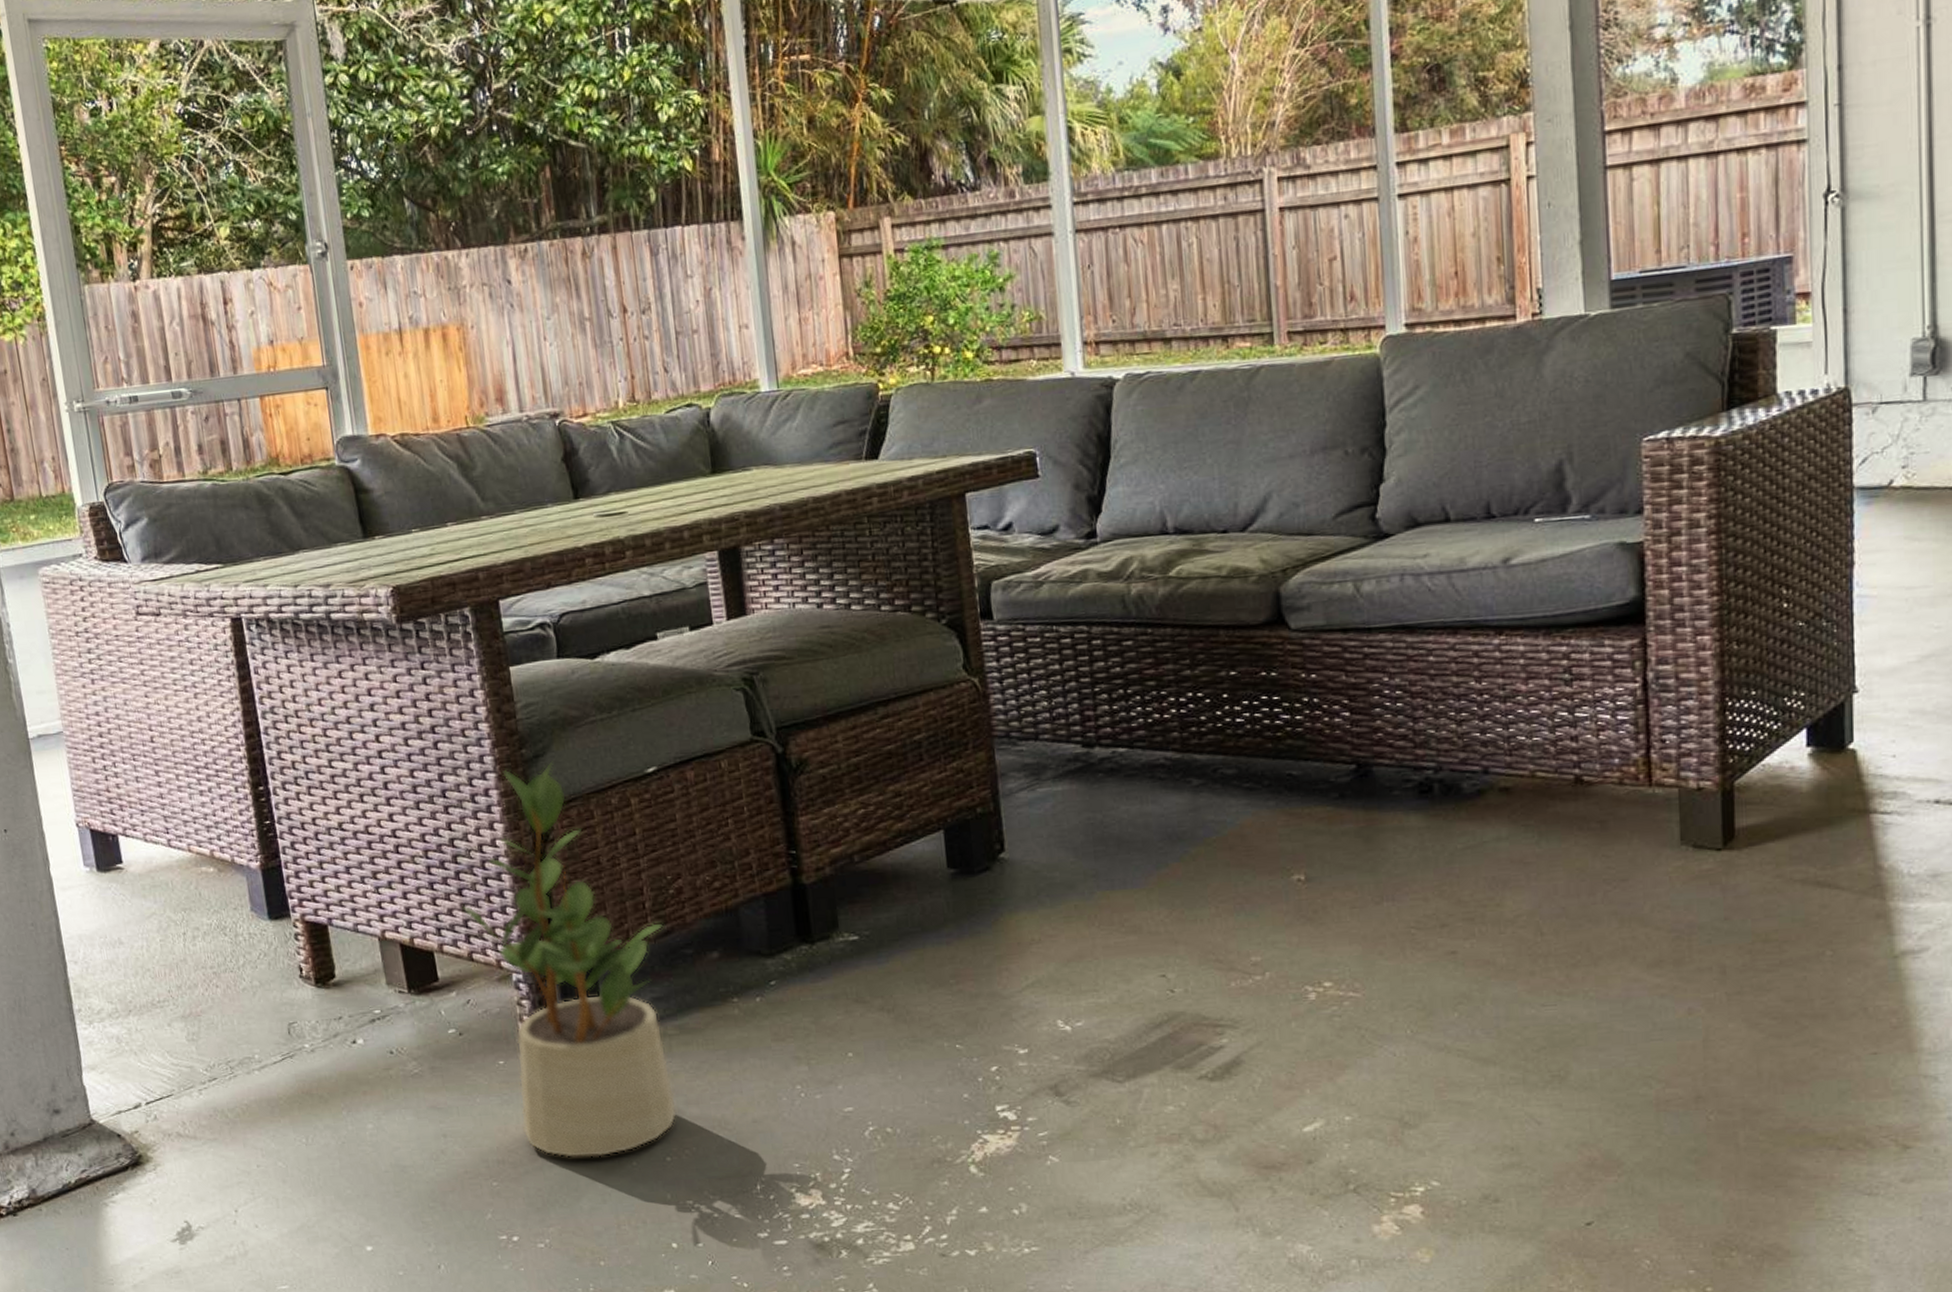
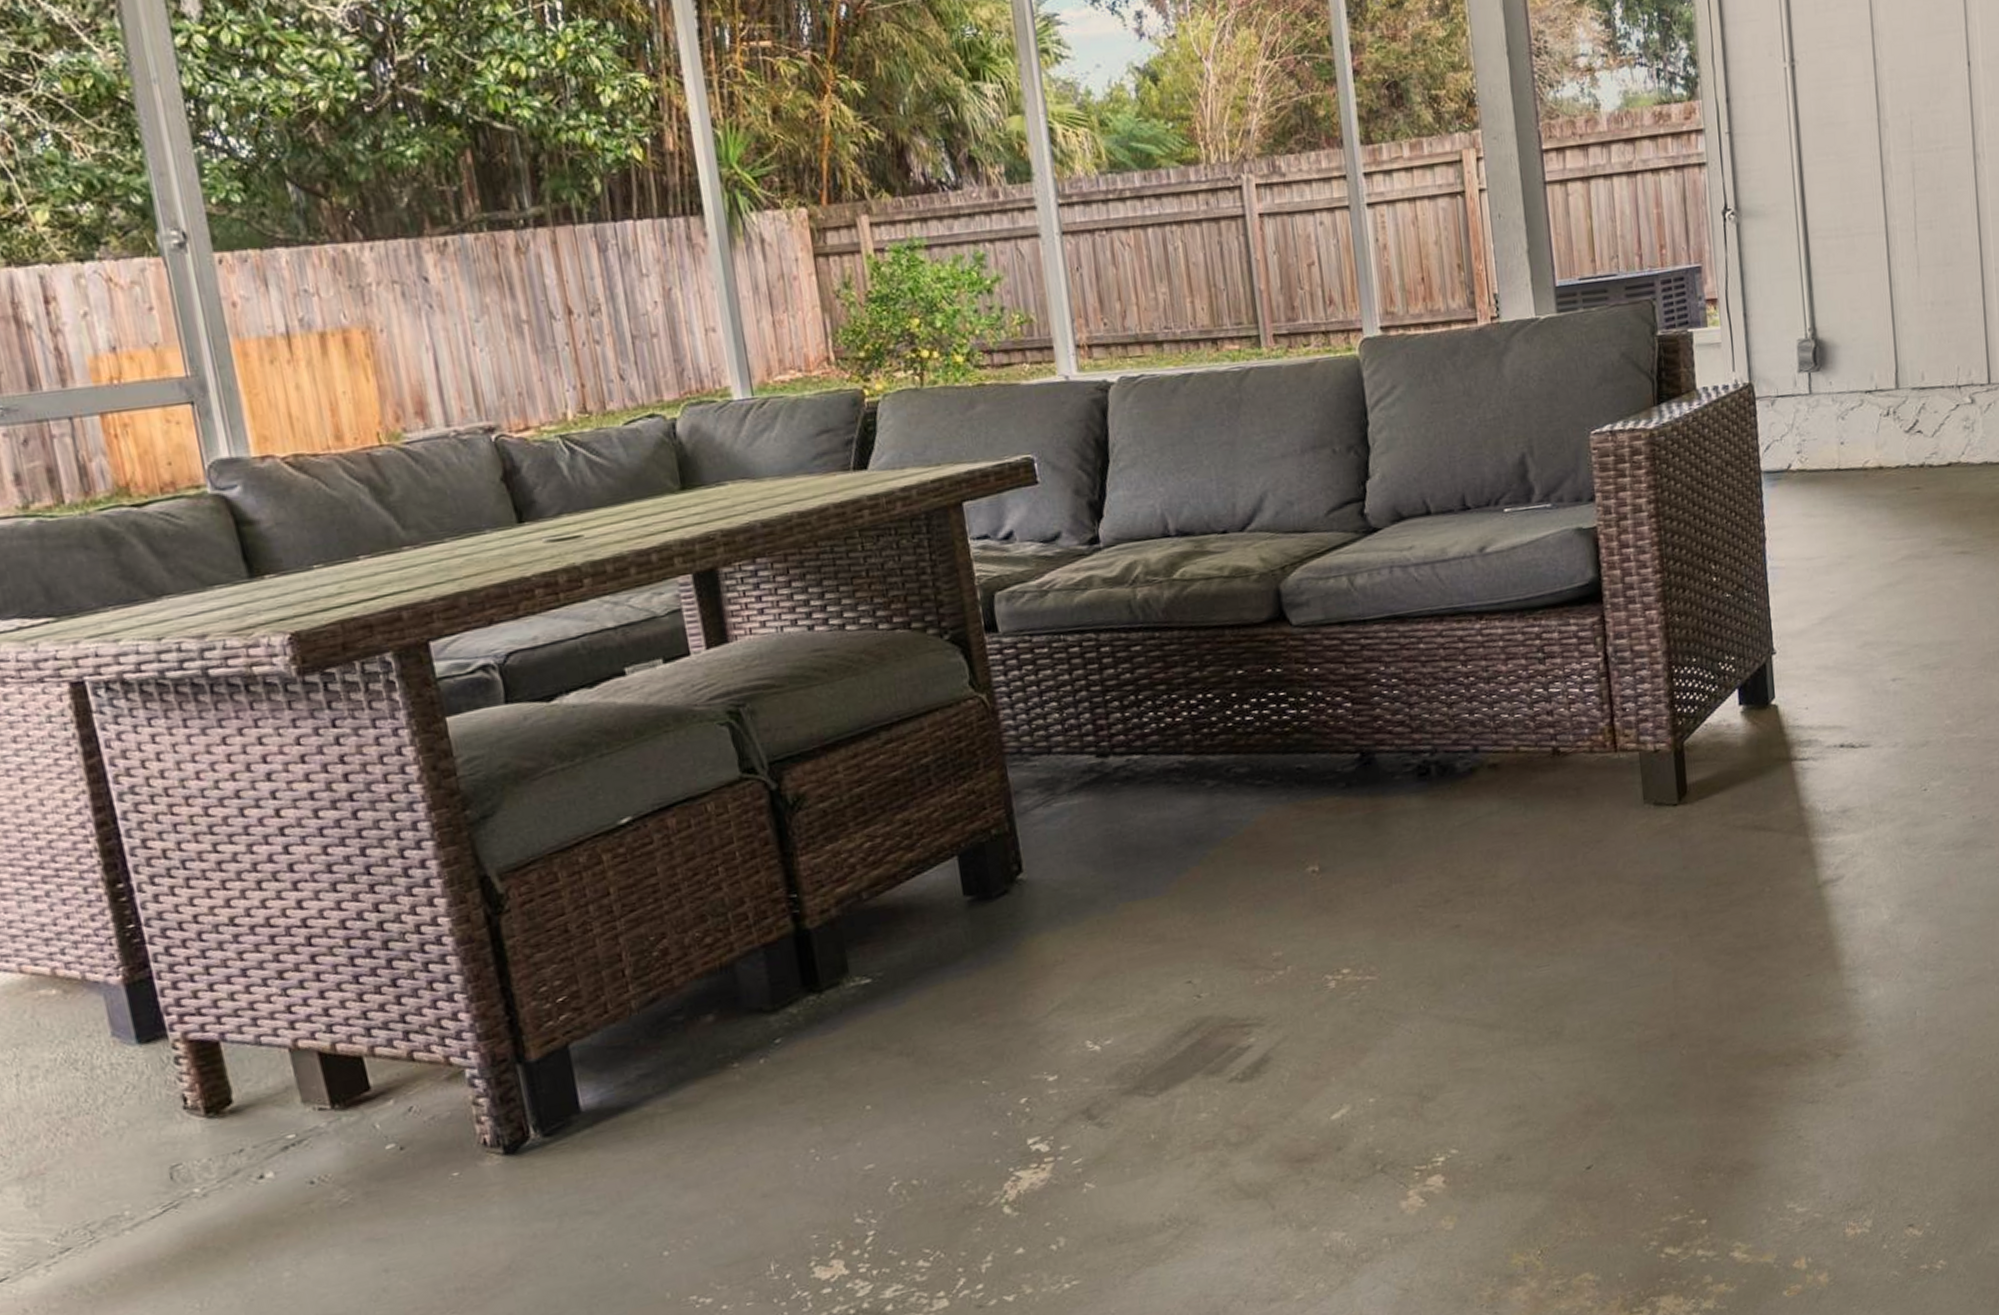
potted plant: present [462,761,678,1159] -> none [397,820,675,1273]

